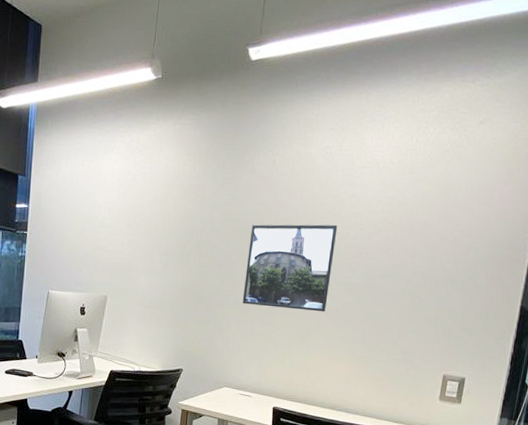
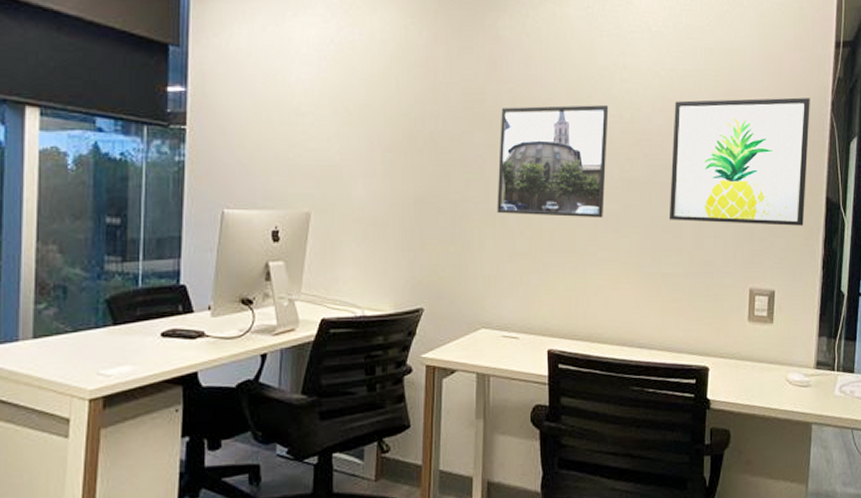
wall art: none [380,223,516,328] -> present [670,97,810,226]

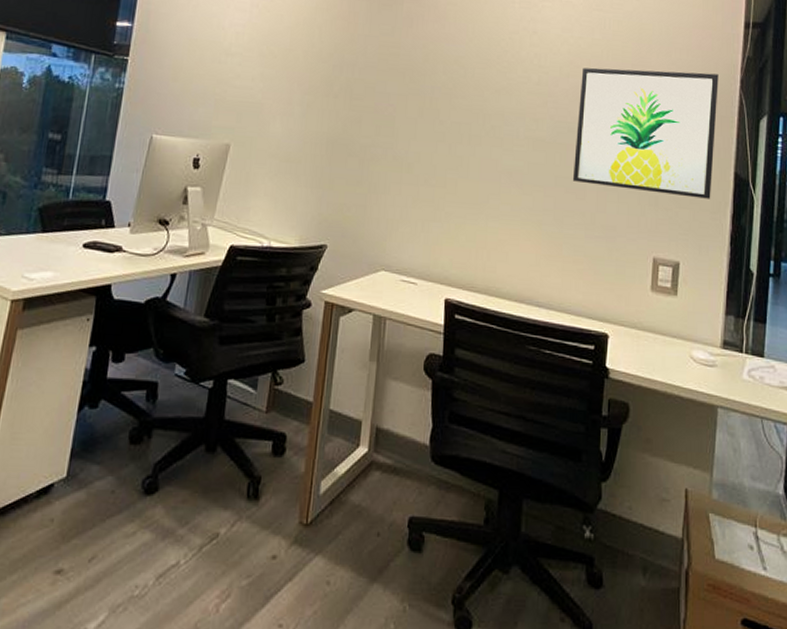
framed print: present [497,104,609,218] -> none [404,61,518,174]

